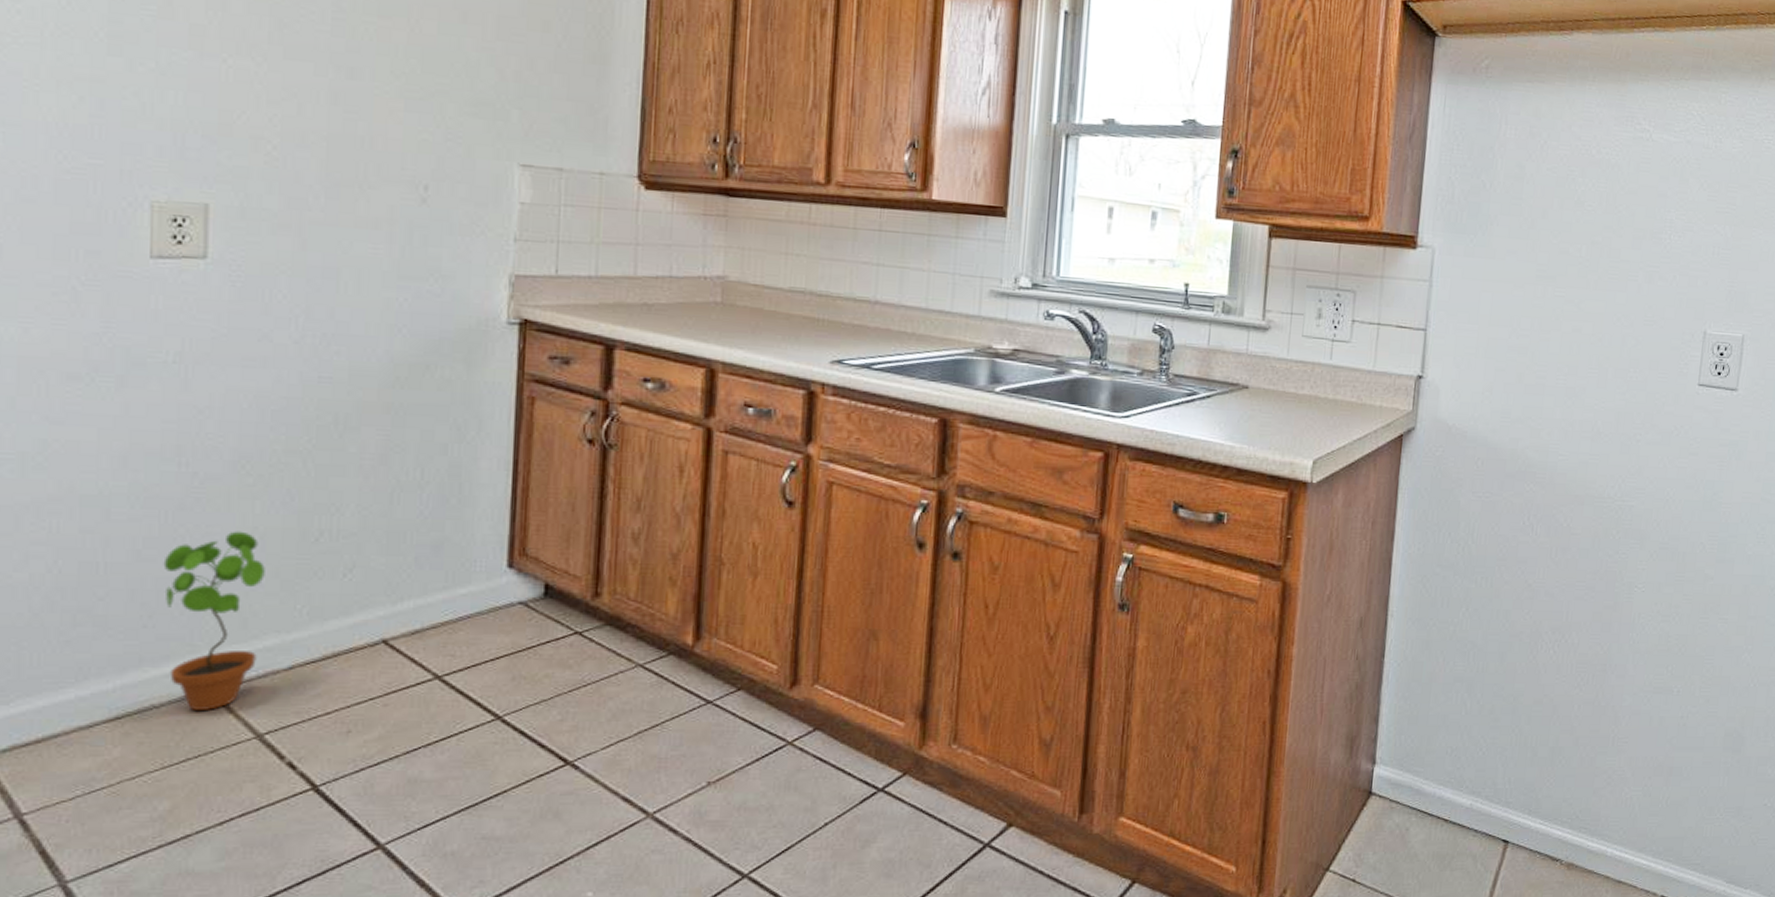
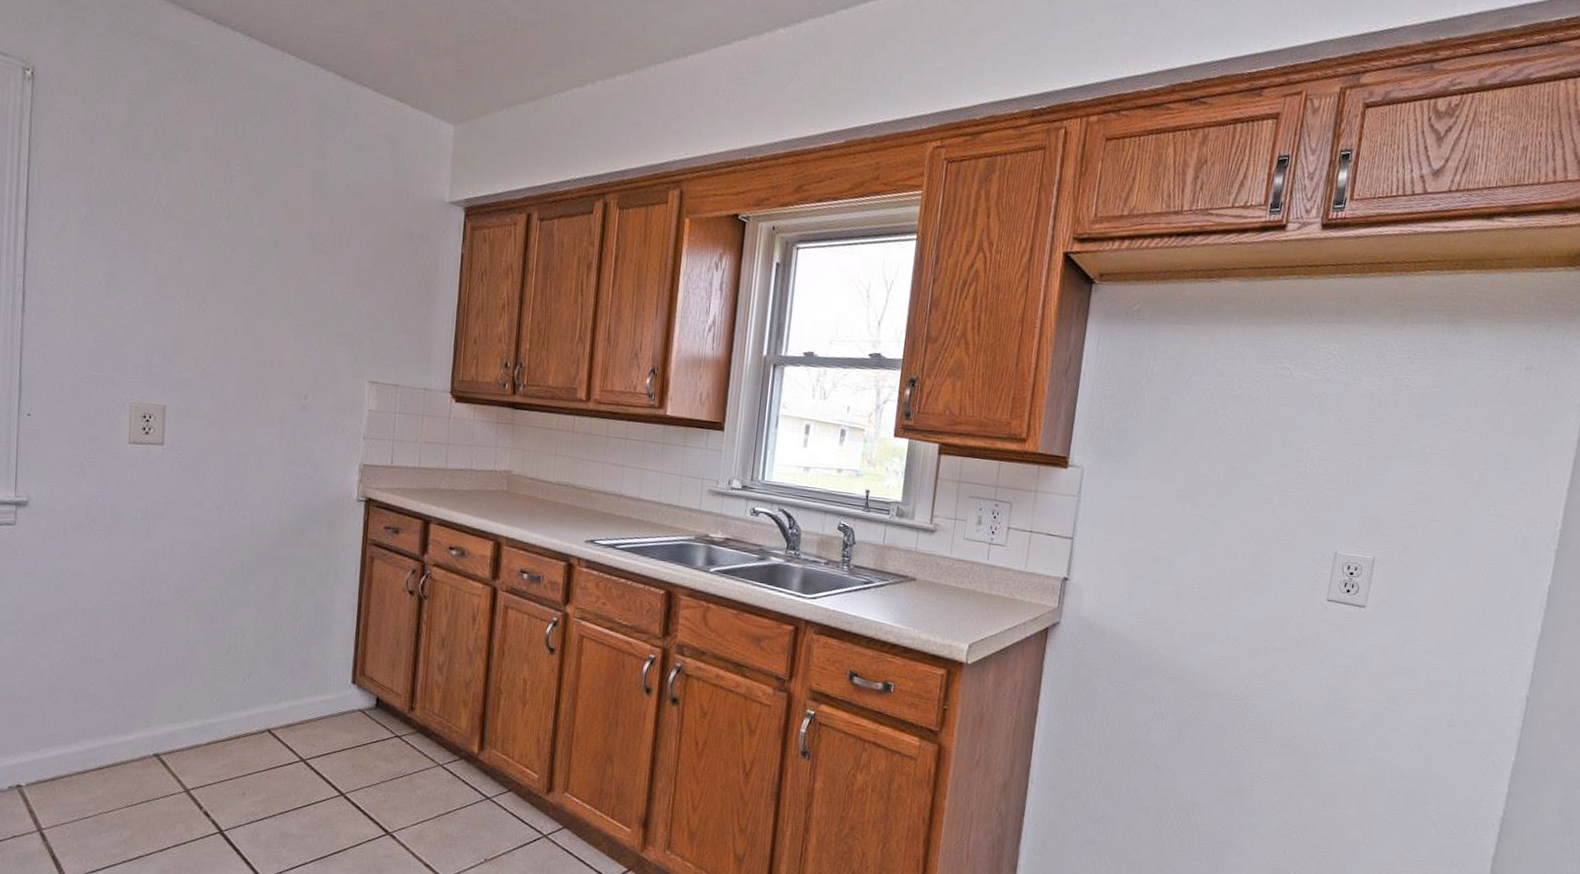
potted plant: present [163,531,265,712] -> none [131,642,194,769]

